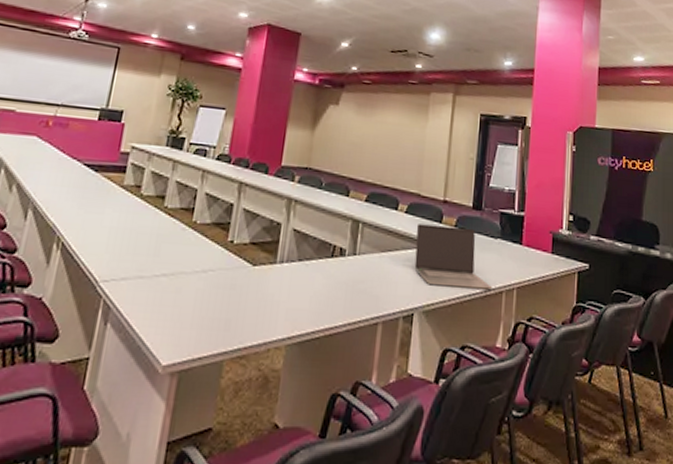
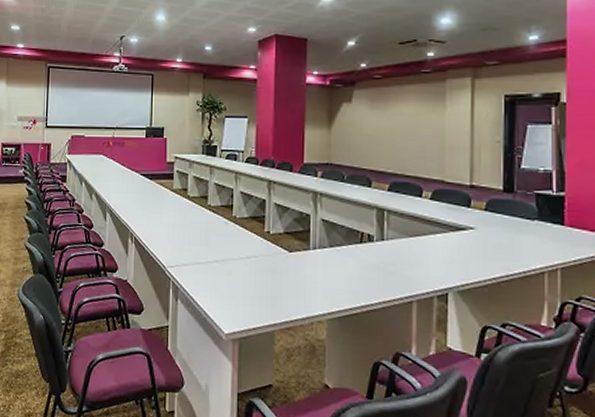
laptop: present [414,224,492,290] -> none [443,209,531,270]

